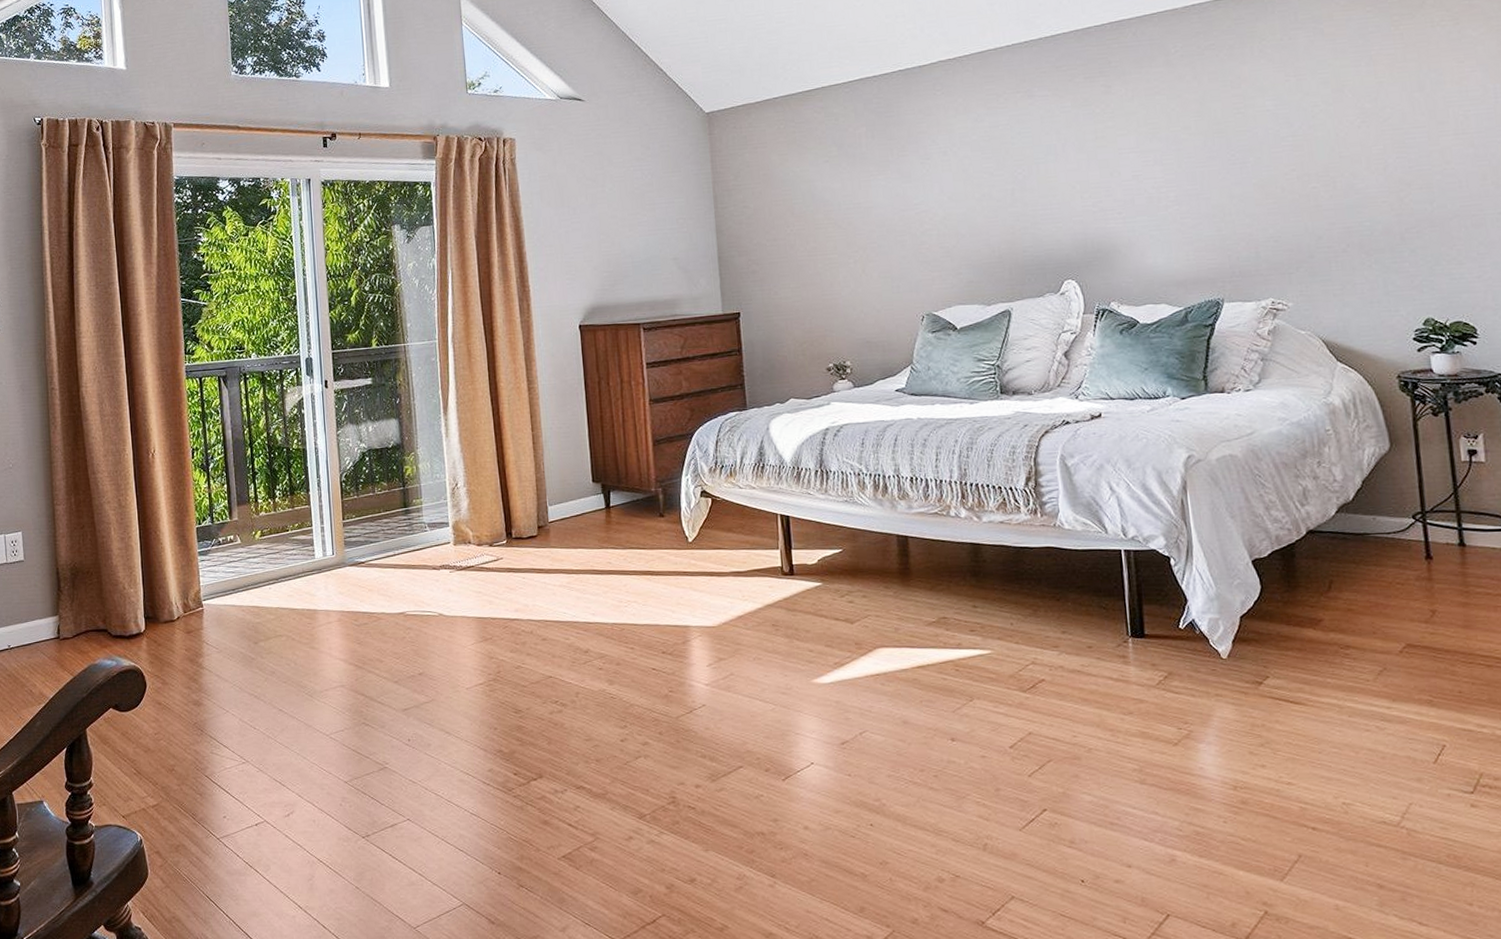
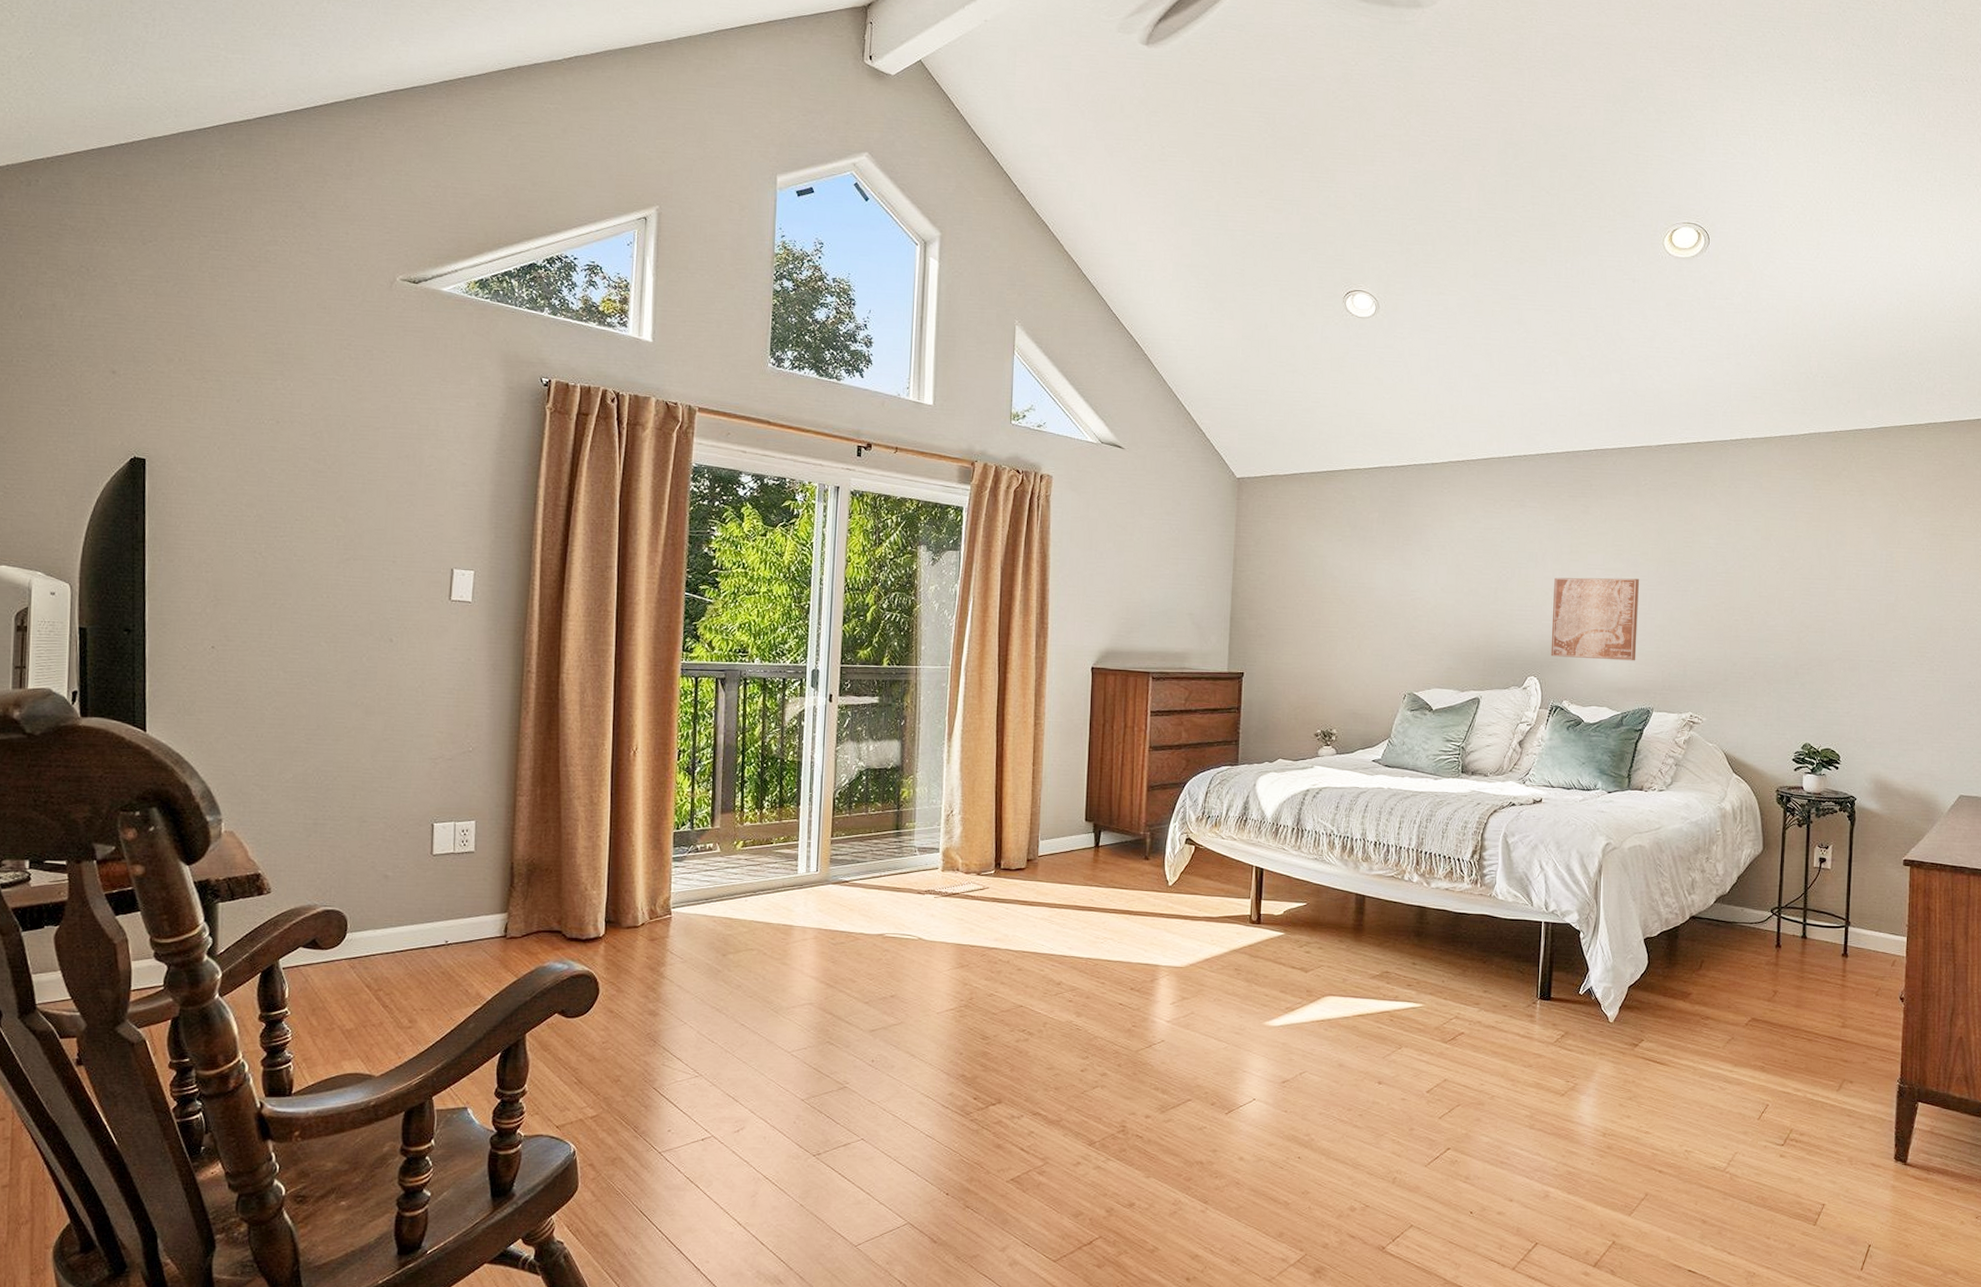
wall art: none [1080,157,1194,255] -> present [1550,577,1639,661]

